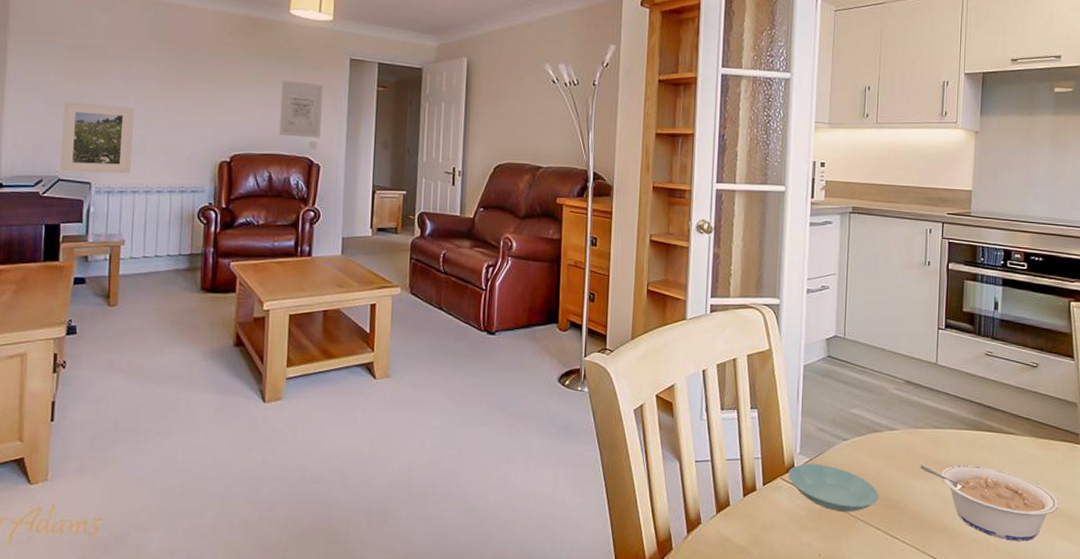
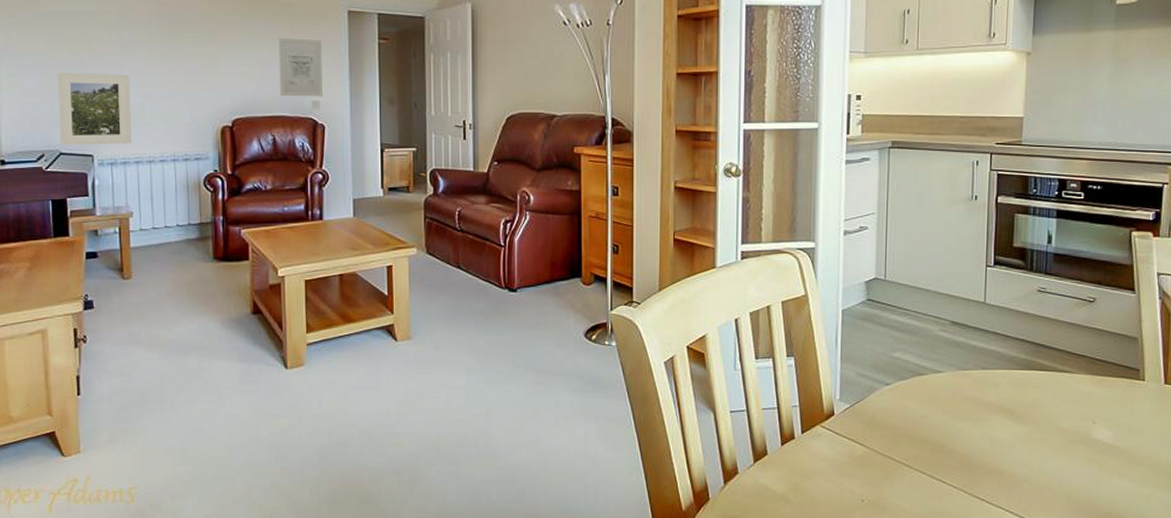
saucer: present [788,463,879,513] -> none [828,410,924,458]
legume: present [919,465,1058,541] -> none [966,406,1116,481]

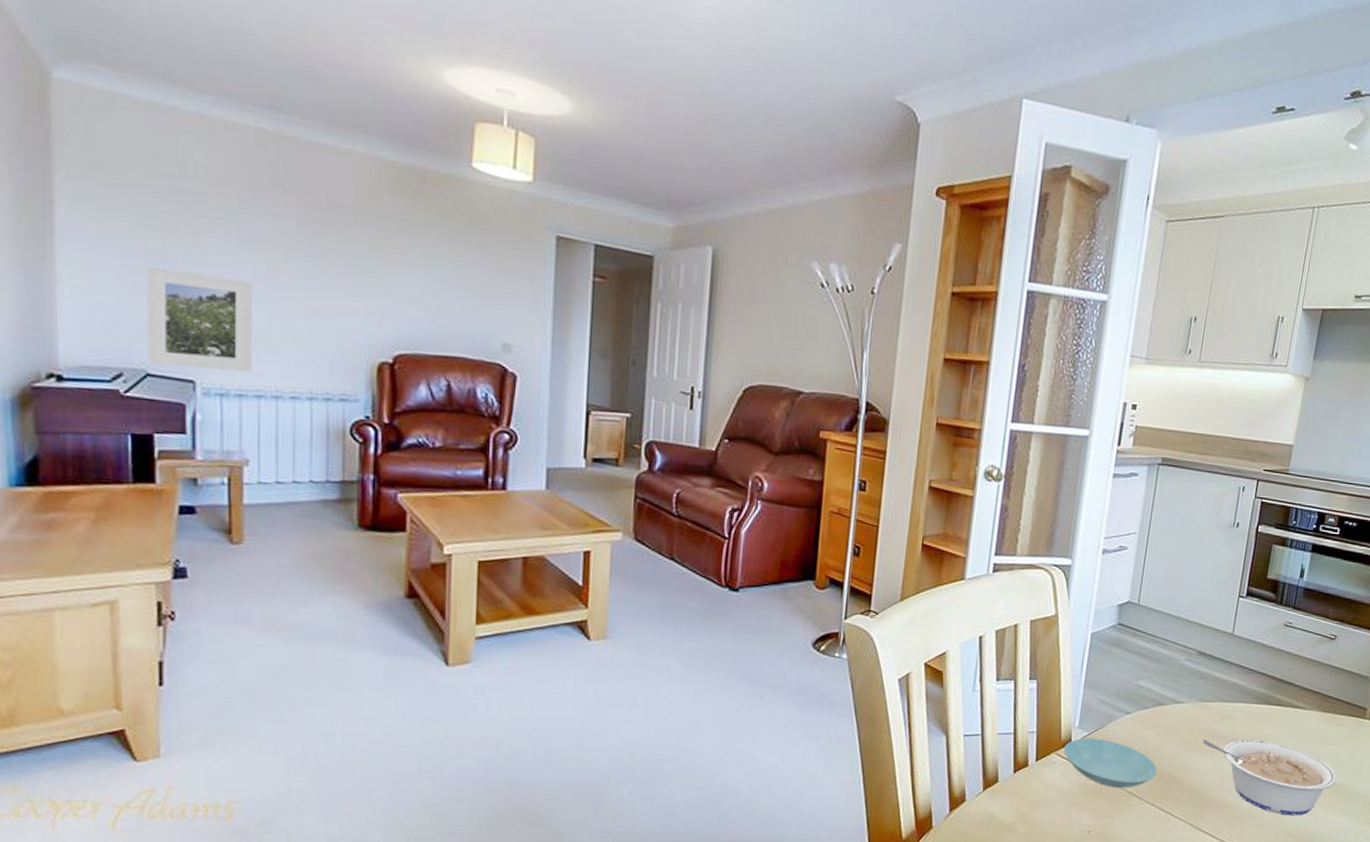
wall art: present [278,37,323,97] -> none [460,258,520,339]
saucer: none [828,410,924,458] -> present [1064,738,1158,789]
legume: none [966,406,1116,481] -> present [1202,739,1336,816]

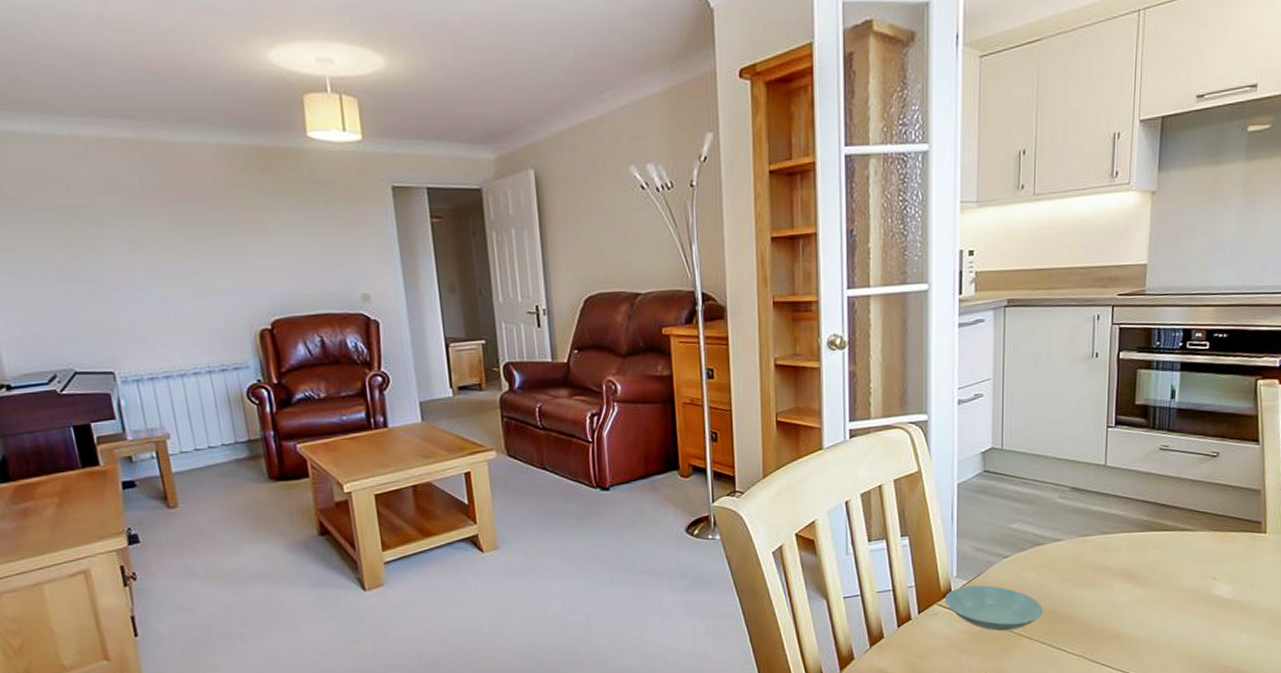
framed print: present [146,266,252,372] -> none [57,276,157,364]
legume: present [1202,739,1336,816] -> none [1086,567,1236,639]

